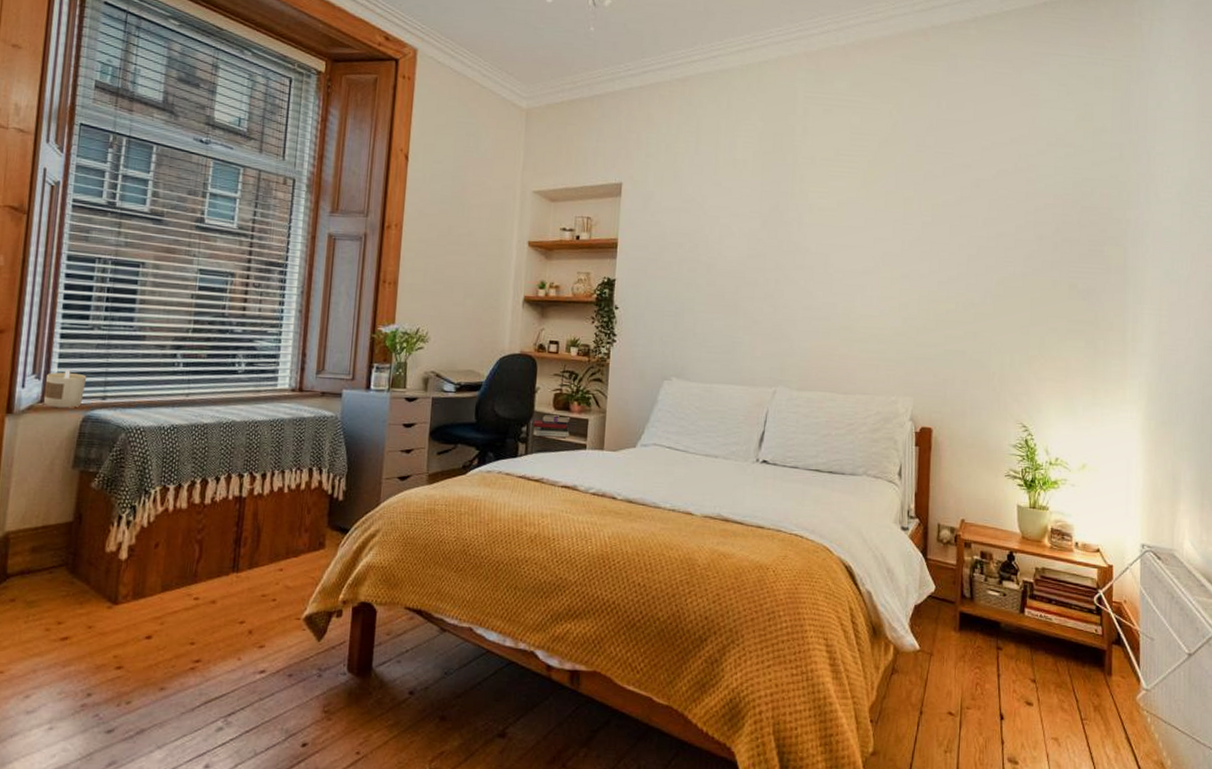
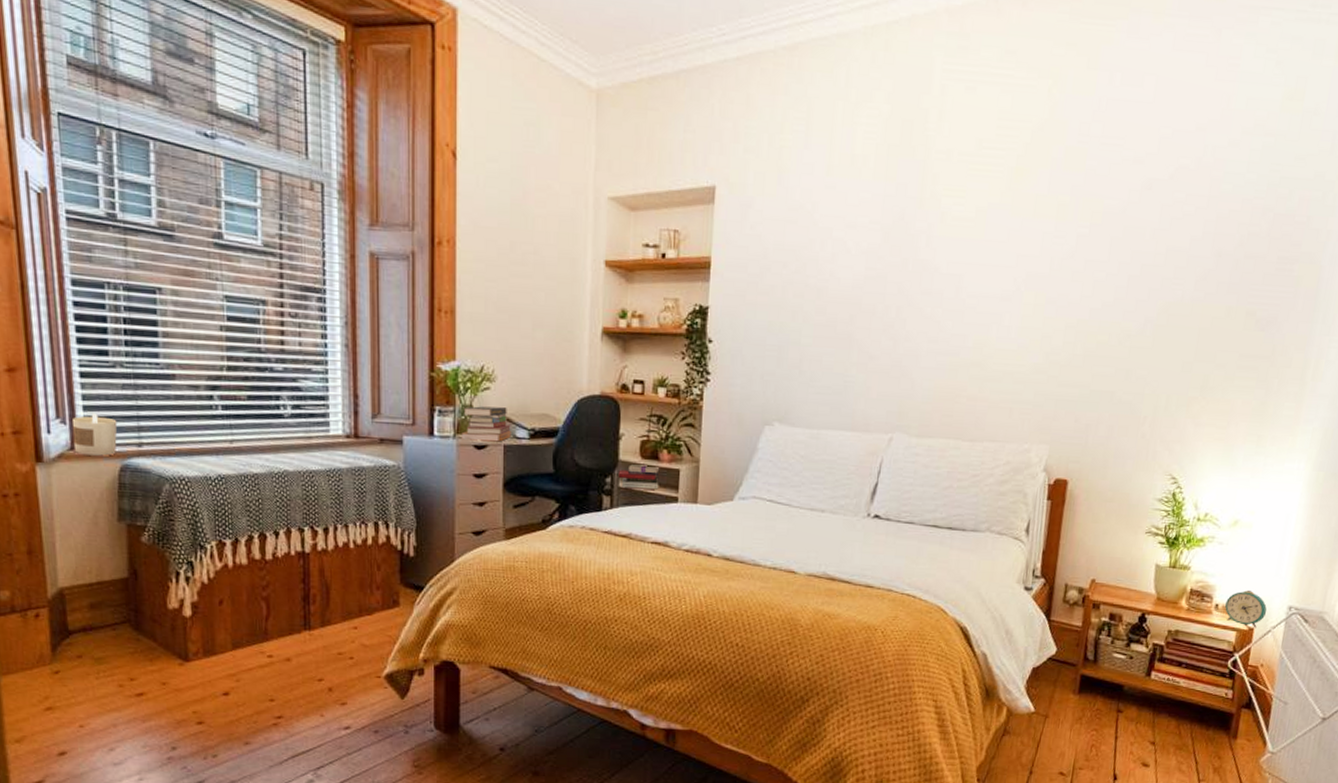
books: none [394,363,440,395] -> present [461,406,511,442]
alarm clock: none [1084,529,1123,566] -> present [1225,590,1267,629]

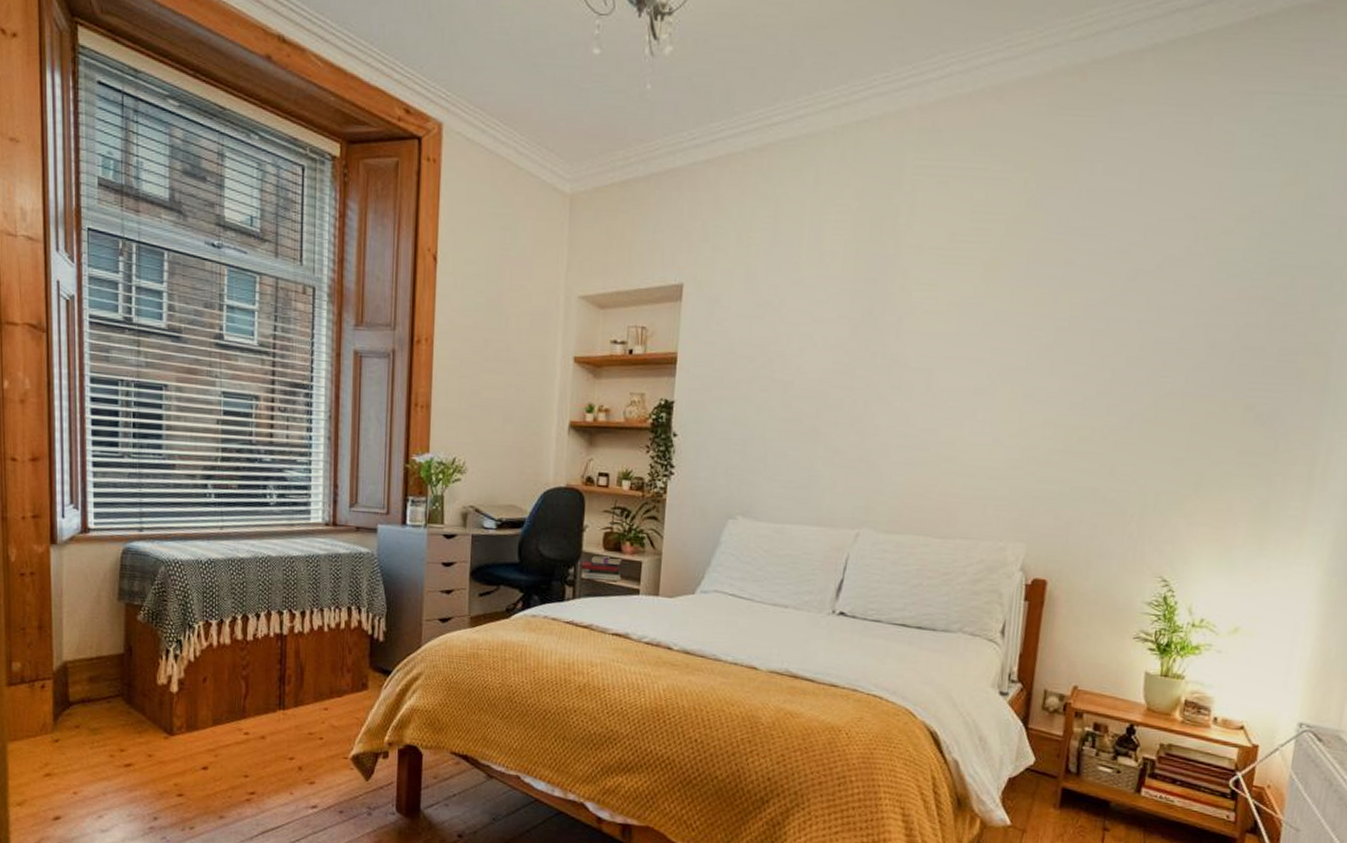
candle: present [71,413,118,456] -> none [83,499,123,540]
books: present [461,406,511,442] -> none [432,497,479,532]
alarm clock: present [1225,590,1267,629] -> none [1225,704,1274,746]

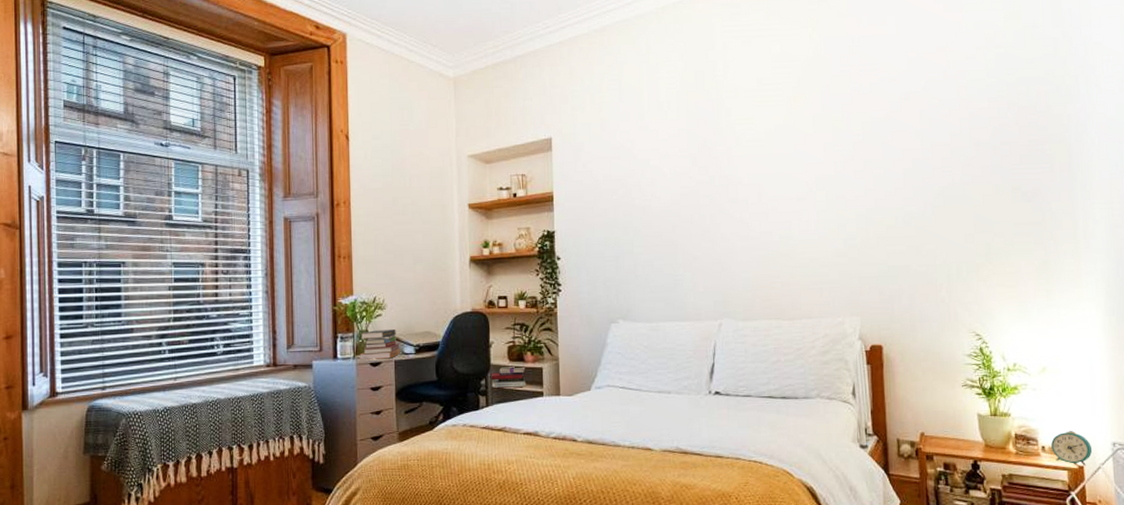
books: none [432,497,479,532] -> present [360,330,400,361]
alarm clock: none [1225,704,1274,746] -> present [1051,431,1093,466]

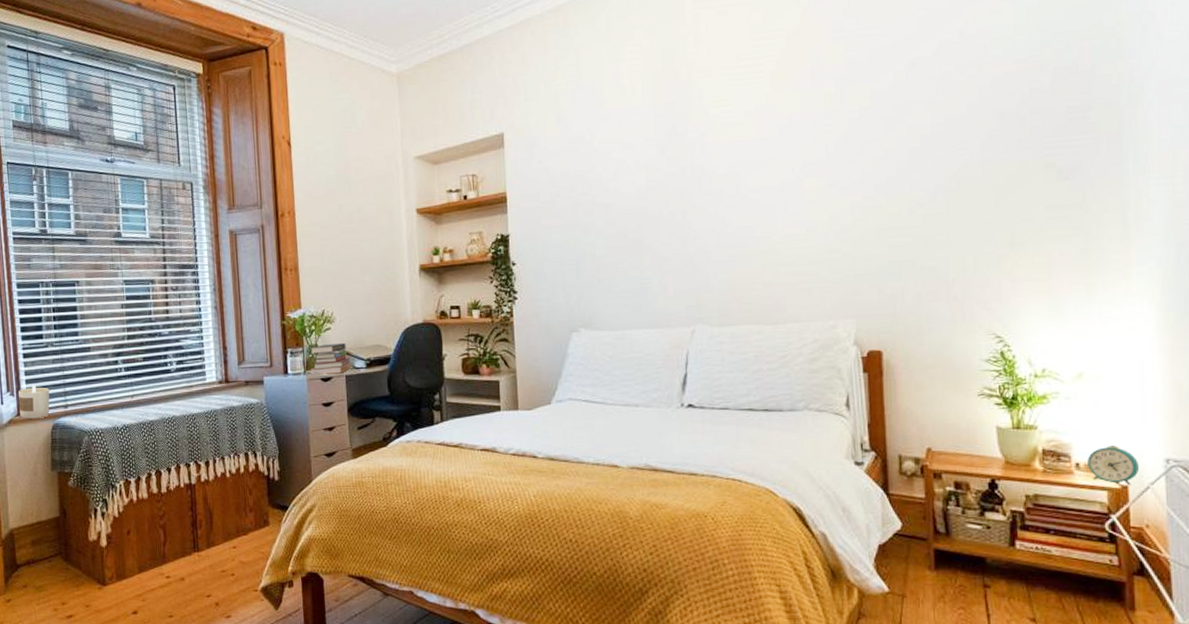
candle: none [52,366,87,401] -> present [18,385,50,419]
books: present [491,366,526,389] -> none [445,380,482,404]

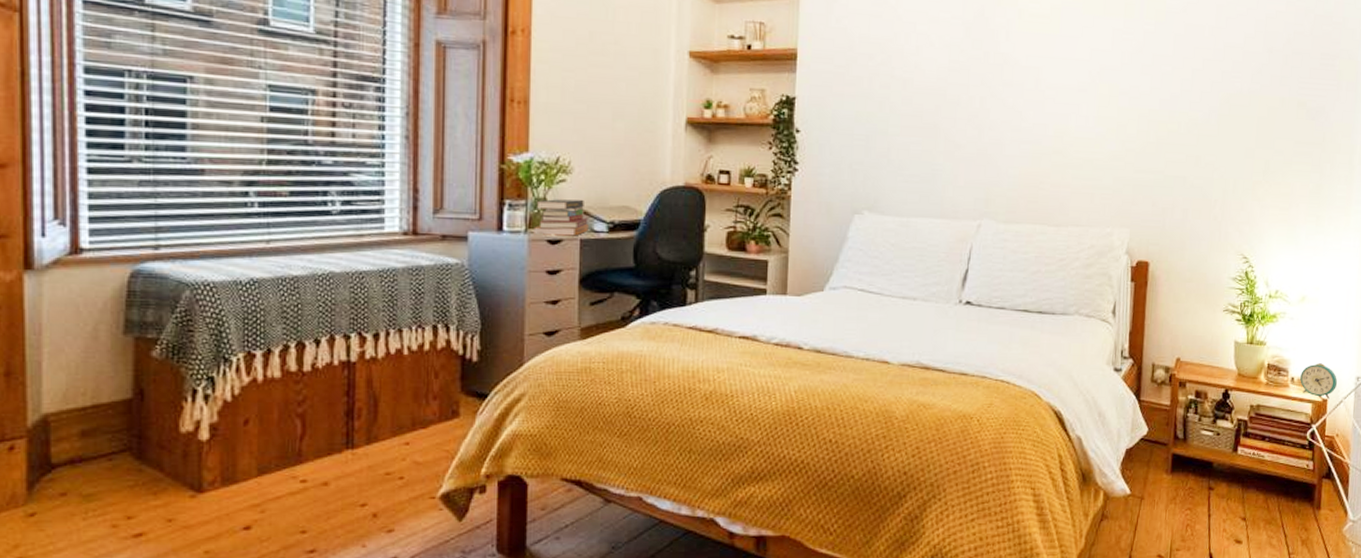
candle: present [18,385,50,419] -> none [73,213,130,261]

